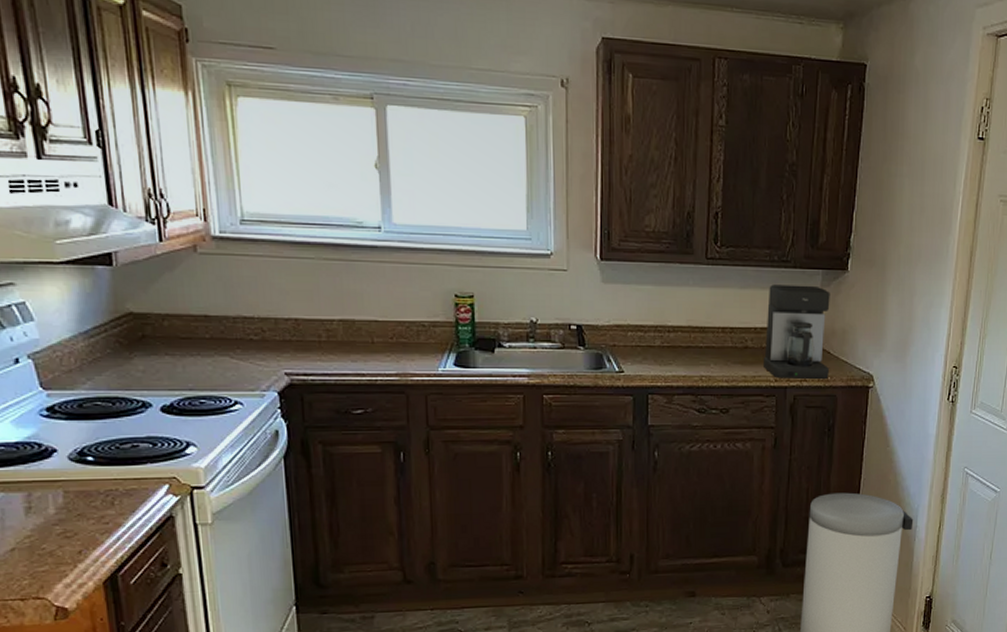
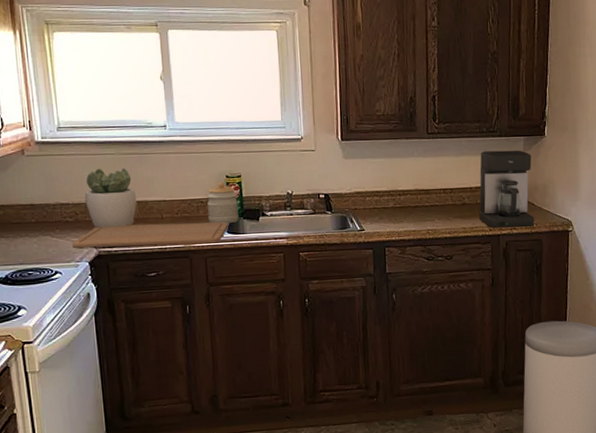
chopping board: none [257,348,457,378] -> present [72,222,229,249]
succulent plant: none [274,275,342,350] -> present [84,168,138,228]
jar: none [430,301,470,355] -> present [207,181,239,224]

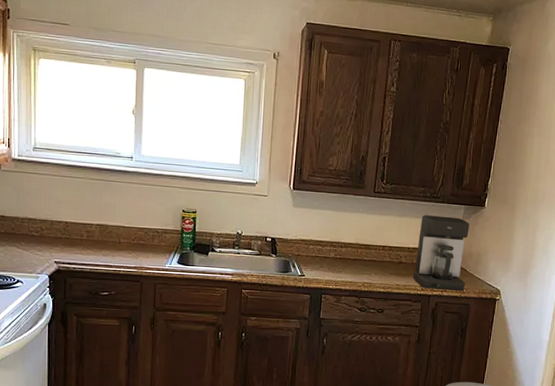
chopping board: present [72,222,229,249] -> none [35,243,180,272]
succulent plant: present [84,168,138,228] -> none [51,189,99,246]
jar: present [207,181,239,224] -> none [162,215,191,255]

